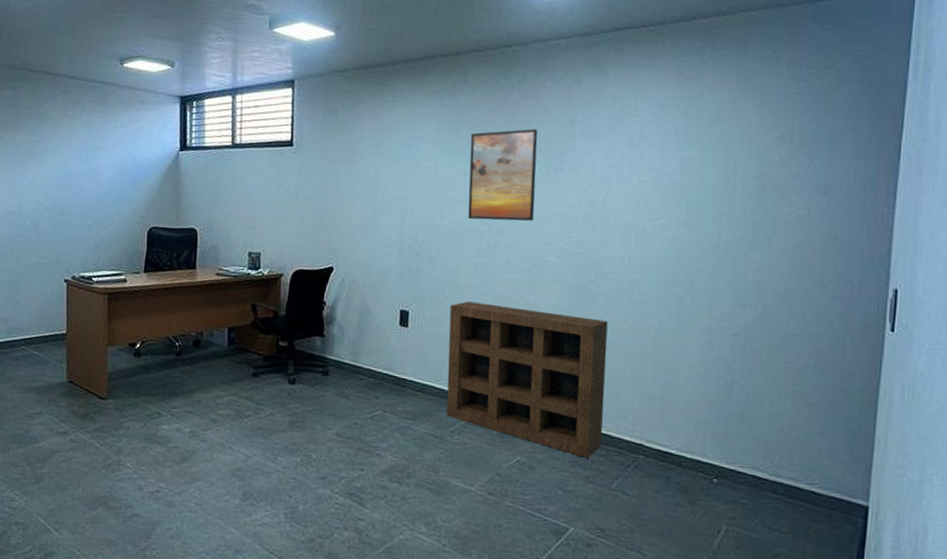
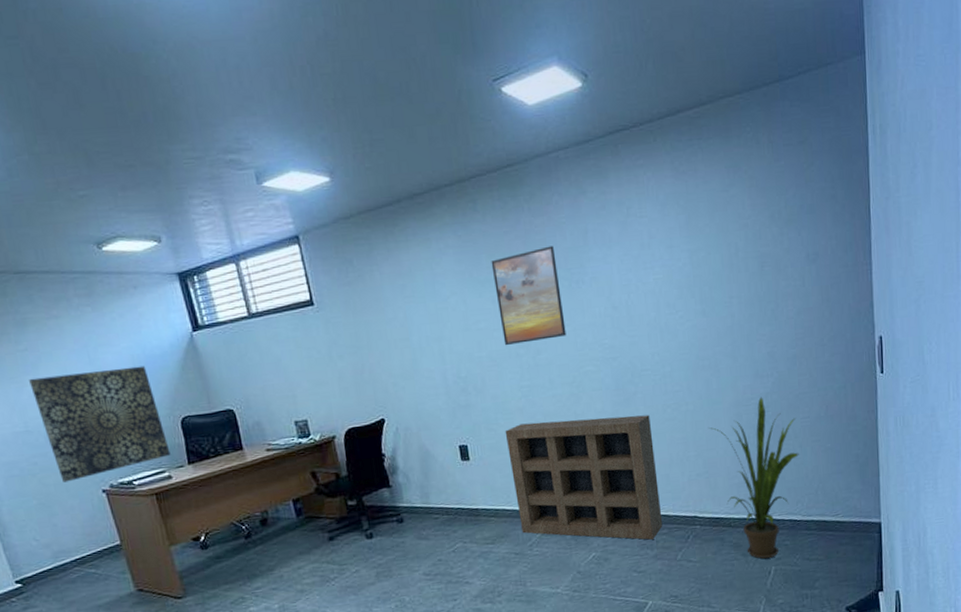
wall art: none [32,166,132,266] -> present [29,365,171,482]
house plant: none [672,328,777,515] -> present [708,397,799,559]

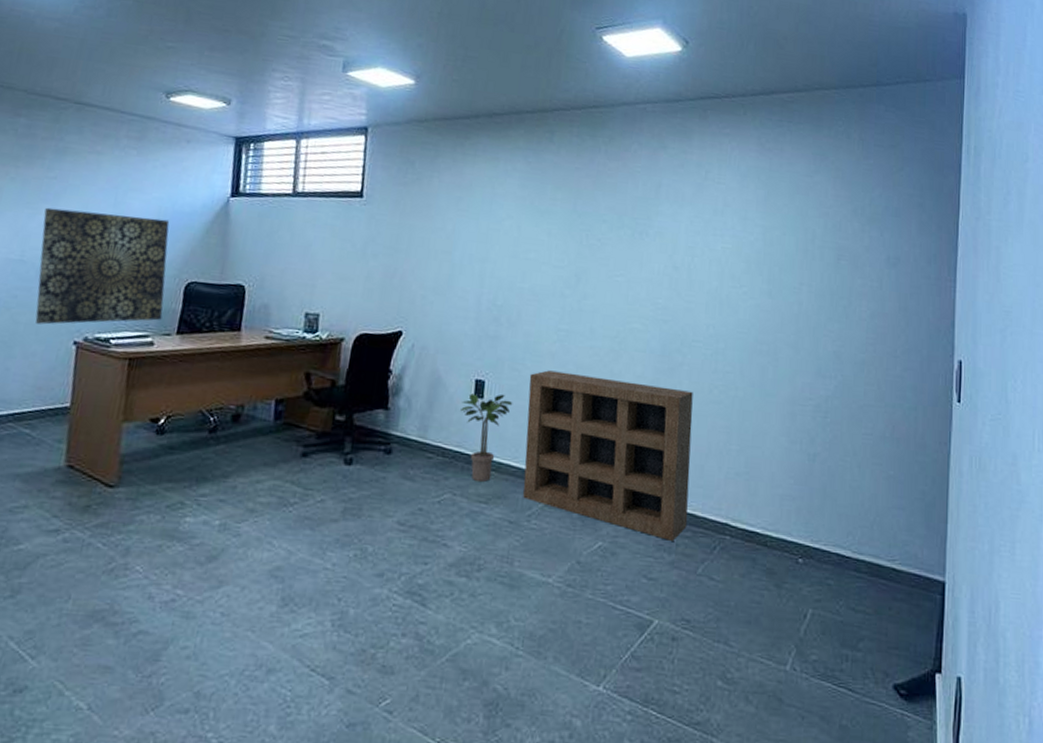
potted plant: none [452,452,496,528] -> present [461,393,513,482]
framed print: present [491,245,566,346] -> none [550,191,624,286]
house plant: present [708,397,799,559] -> none [757,399,857,598]

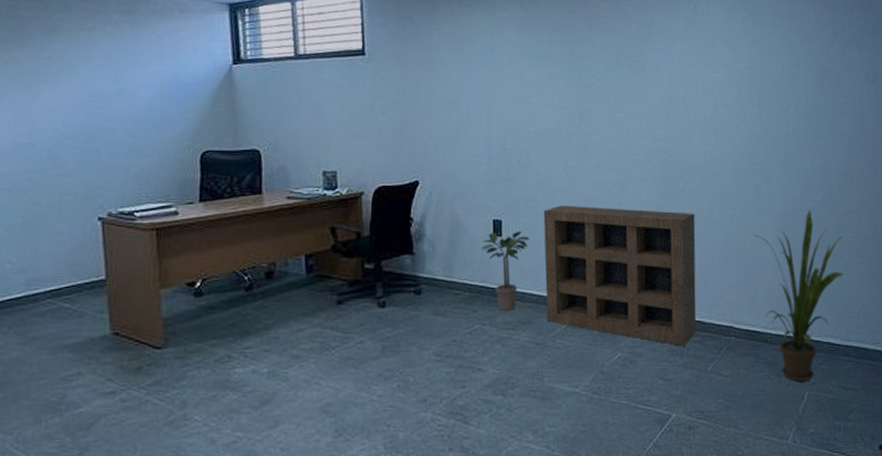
wall art: present [35,207,170,325] -> none [45,88,183,204]
house plant: none [757,399,857,598] -> present [754,210,843,382]

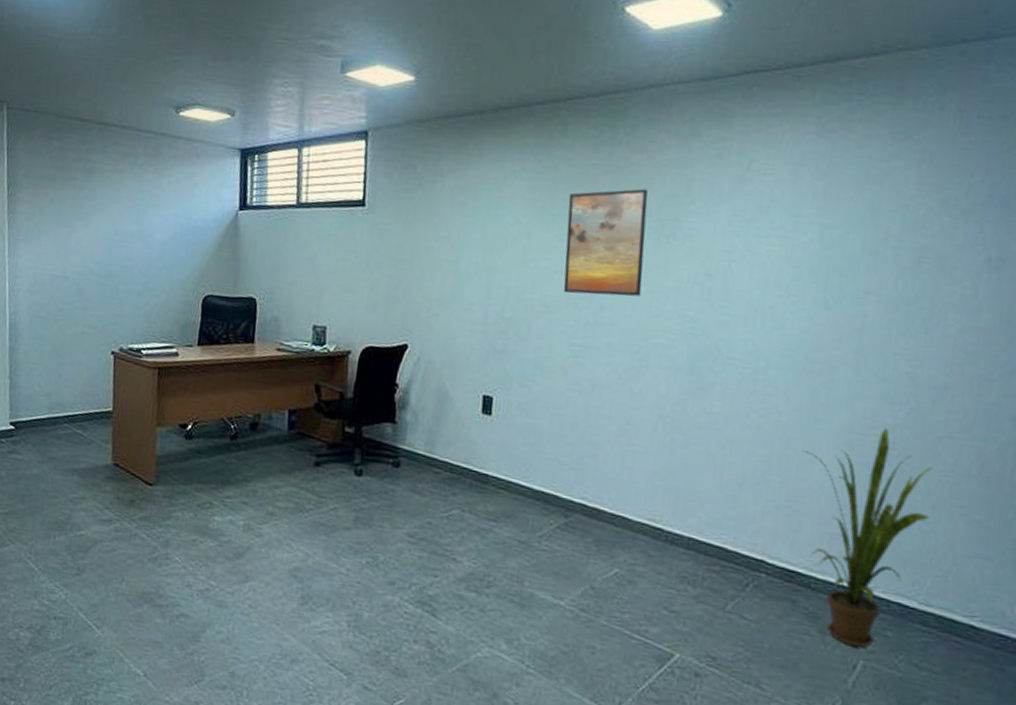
potted plant: present [482,230,530,311] -> none [468,409,523,500]
shelving unit: present [543,205,697,346] -> none [533,387,727,574]
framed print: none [553,30,620,124] -> present [563,188,648,297]

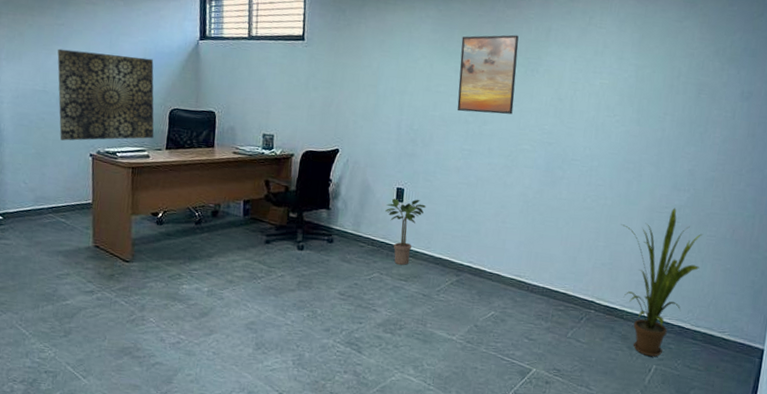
wall art: none [79,226,186,336] -> present [57,48,154,141]
potted plant: none [468,409,523,500] -> present [385,198,426,265]

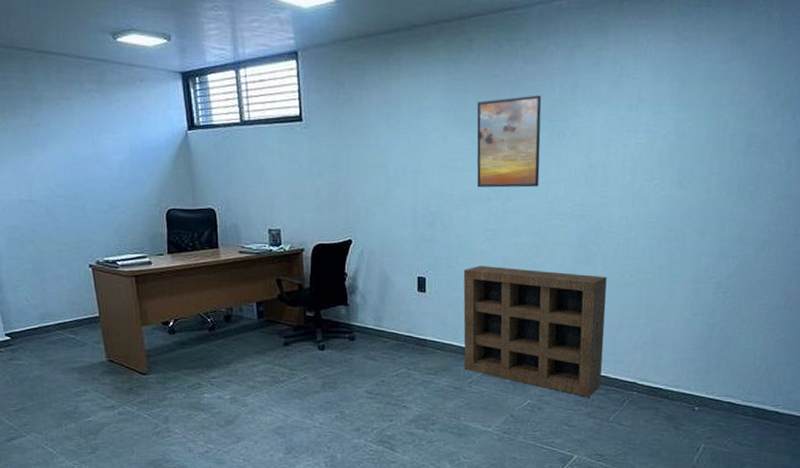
wall art: present [57,48,154,141] -> none [38,152,153,253]
potted plant: present [385,198,426,265] -> none [407,287,451,358]
shelving unit: none [434,181,571,313] -> present [463,266,607,397]
house plant: present [621,208,703,357] -> none [663,277,754,436]

